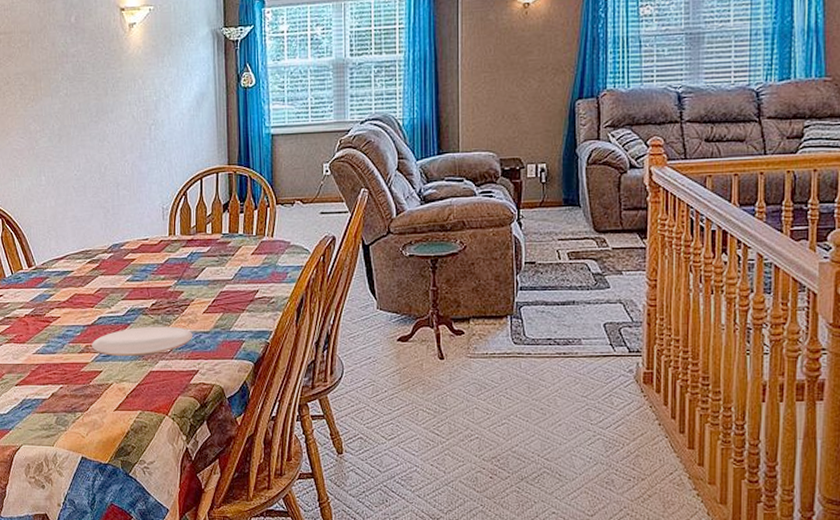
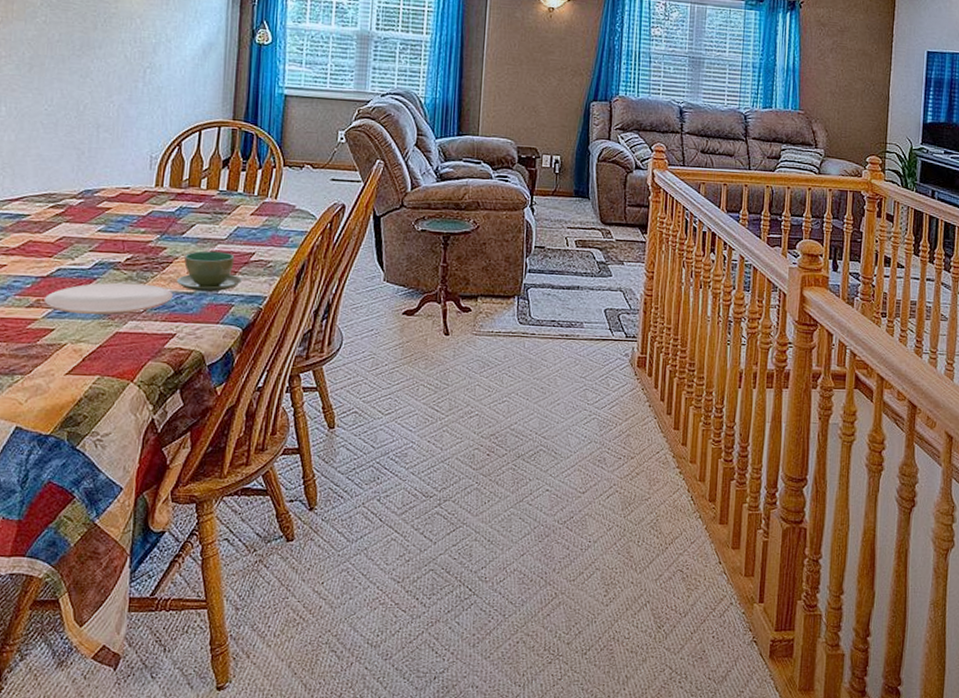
cup: none [194,291,249,330] -> present [176,250,242,292]

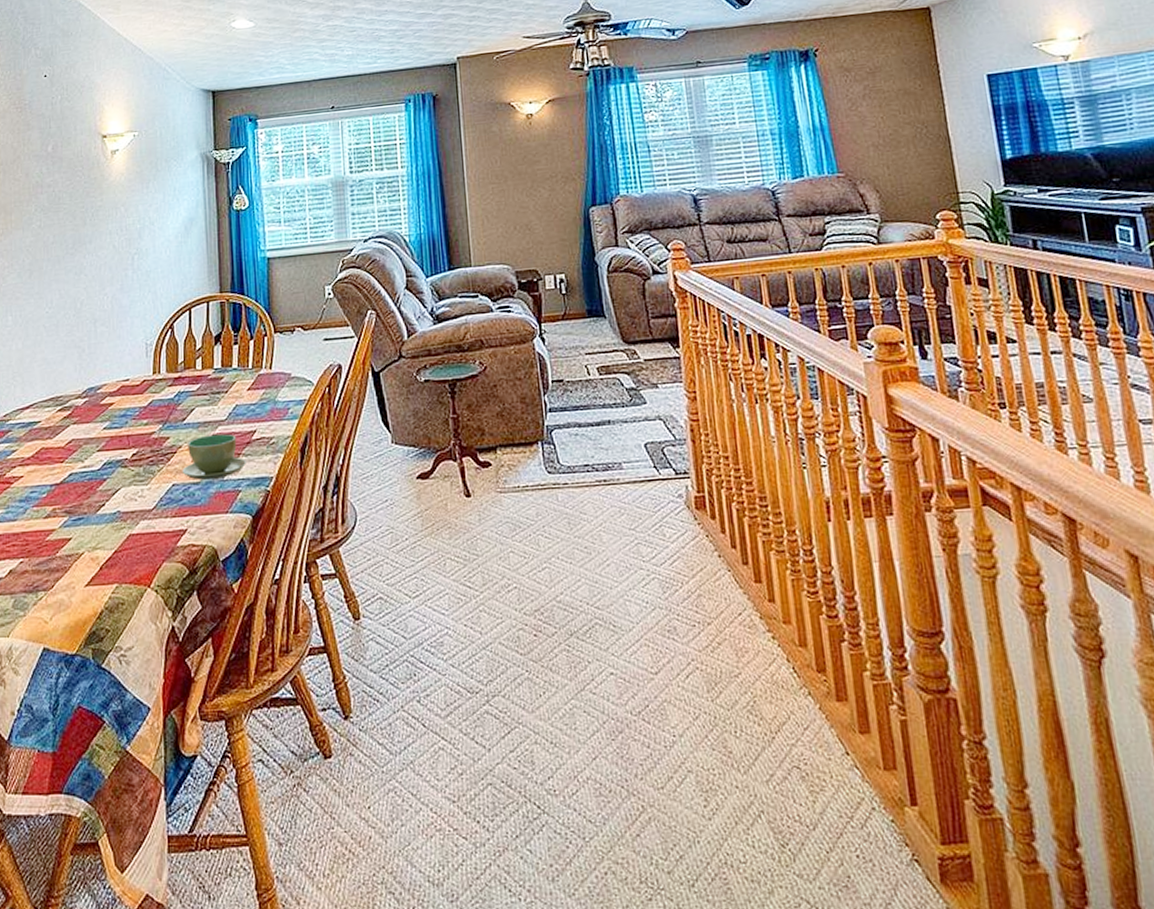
plate: present [43,282,174,315] -> none [59,478,181,519]

